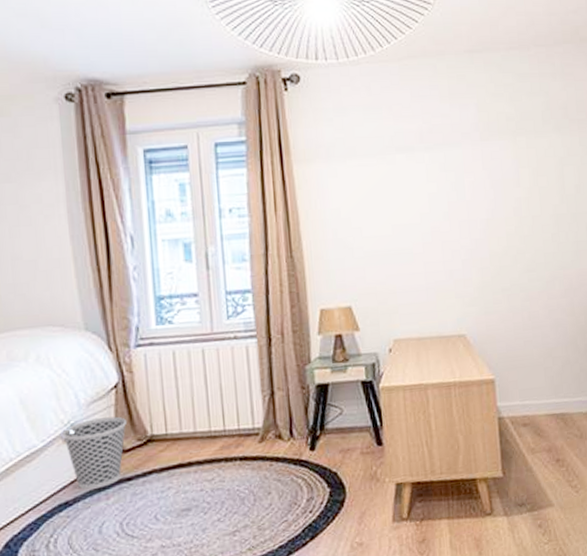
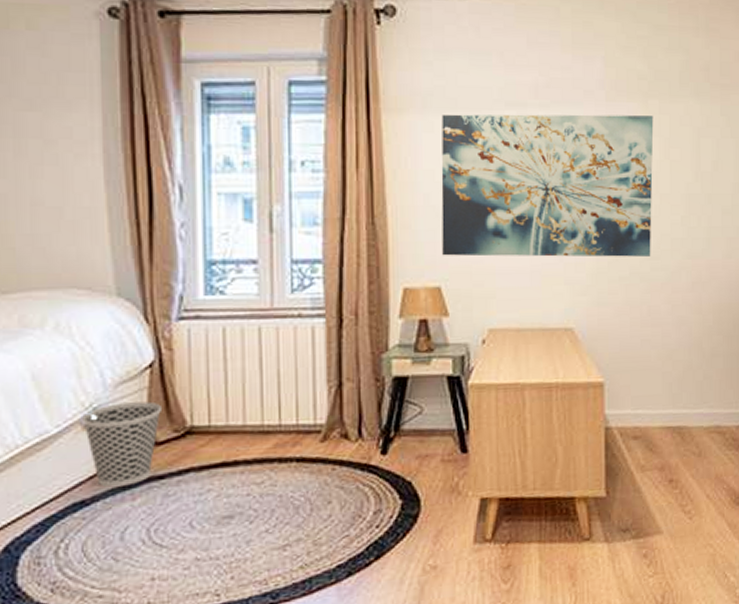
wall art: none [343,150,528,280] -> present [441,114,654,257]

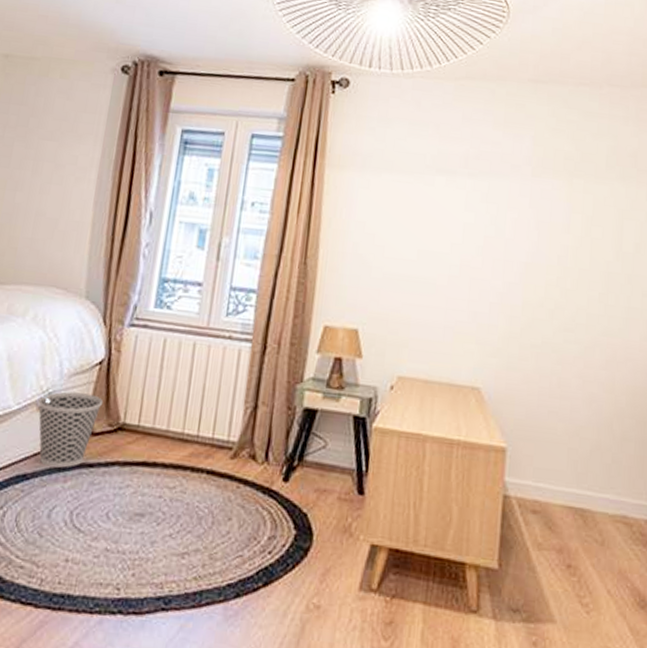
wall art: present [441,114,654,257] -> none [363,174,578,328]

